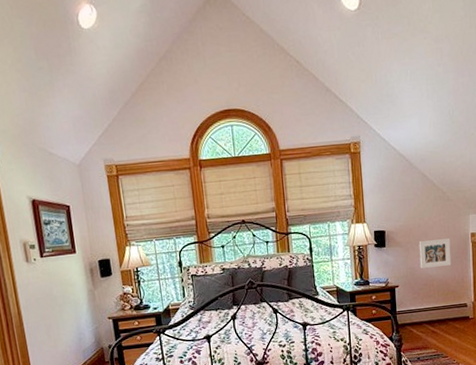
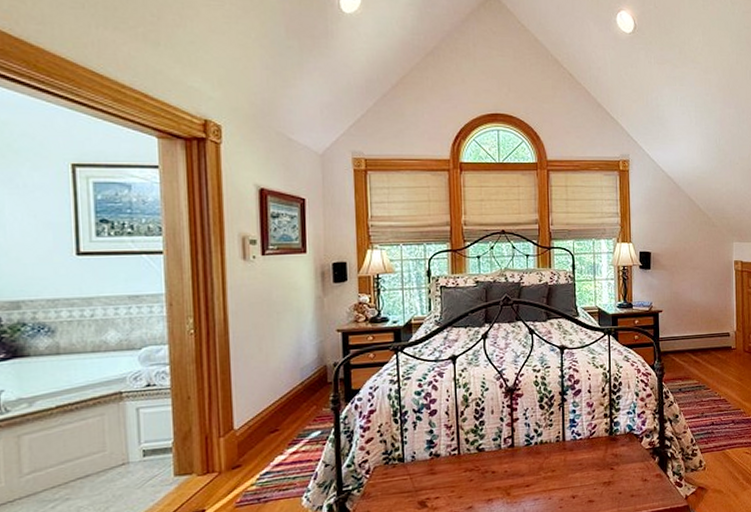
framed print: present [419,238,452,268] -> none [683,265,715,294]

